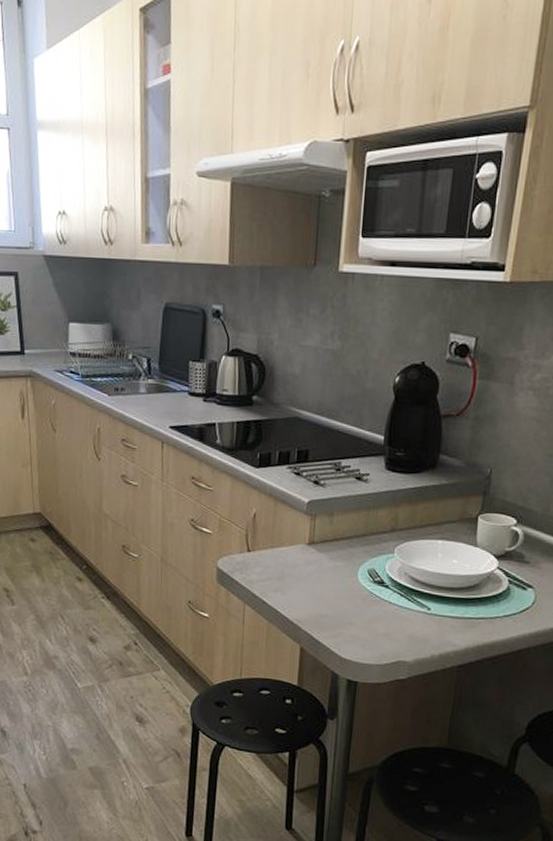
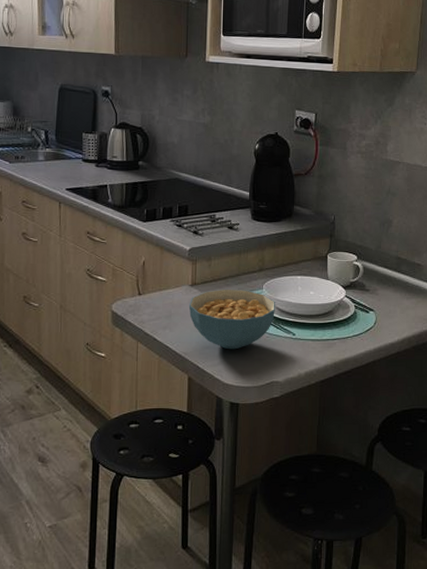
cereal bowl: none [304,550,408,621] -> present [188,289,275,350]

